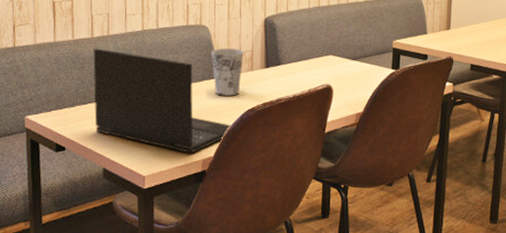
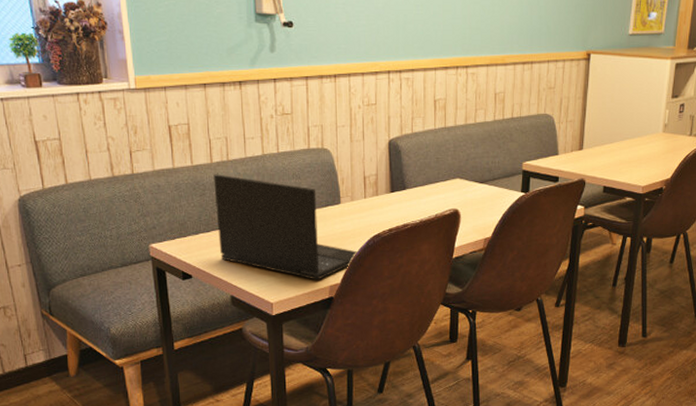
cup: present [212,48,243,97] -> none [335,173,368,223]

